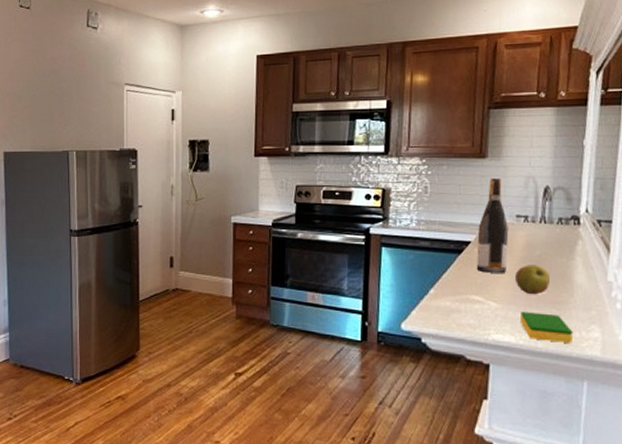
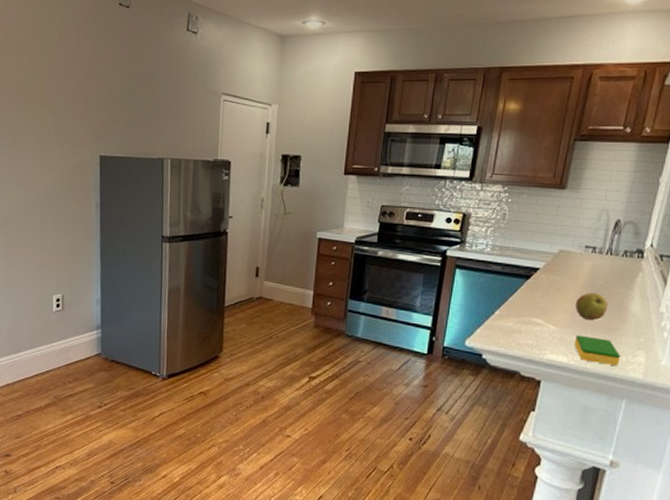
wine bottle: present [476,177,509,273] -> none [541,208,577,299]

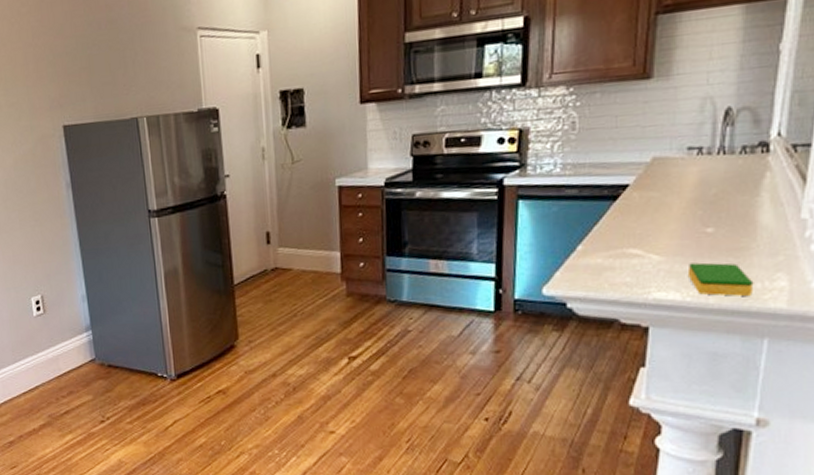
apple: present [575,293,608,321] -> none [684,206,729,243]

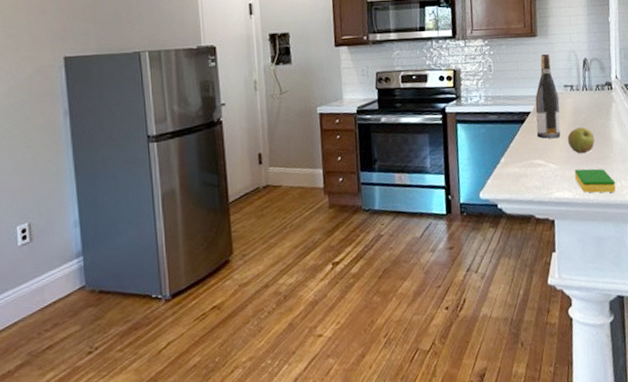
wine bottle: none [635,102,677,221] -> present [535,53,561,139]
apple: none [684,206,729,243] -> present [568,127,595,154]

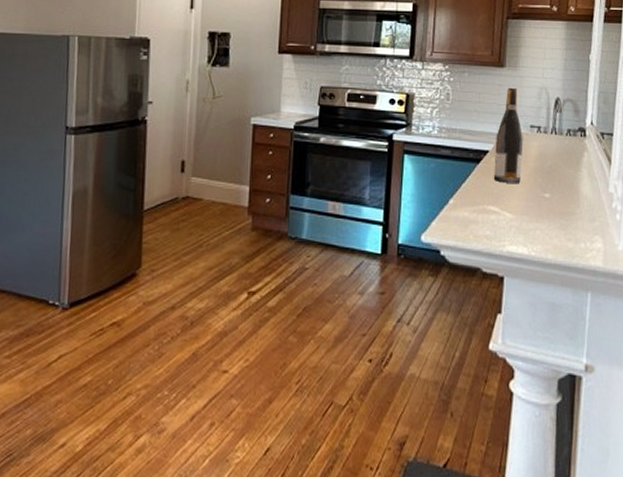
apple: present [568,127,595,154] -> none [529,175,560,206]
dish sponge: present [574,168,616,193] -> none [532,222,580,255]

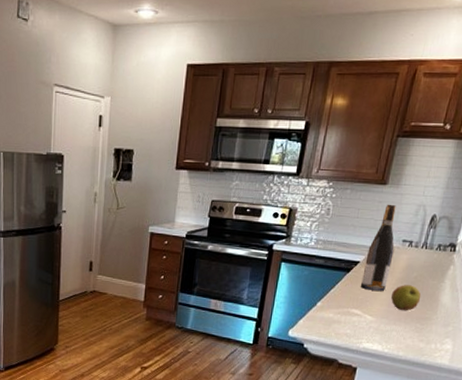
apple: none [529,175,560,206] -> present [391,285,421,311]

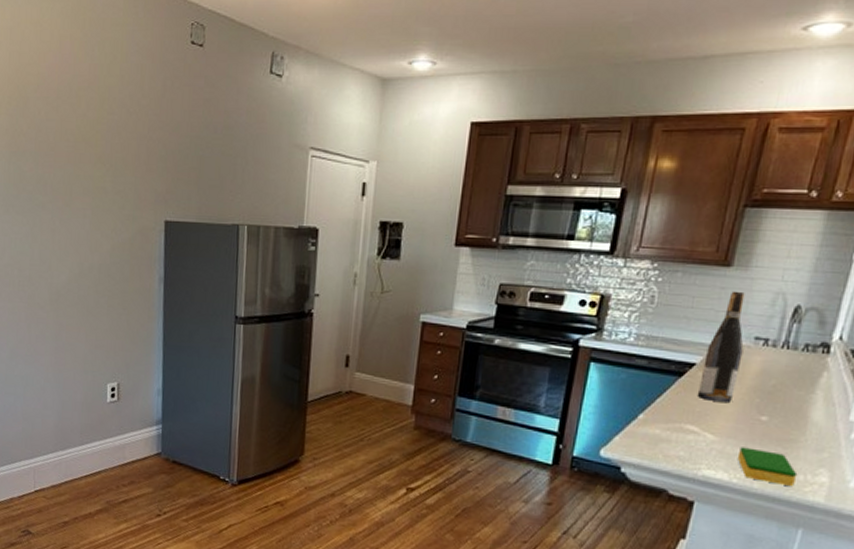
dish sponge: none [388,325,431,354] -> present [737,447,798,487]
apple: present [391,285,421,311] -> none [740,395,783,430]

